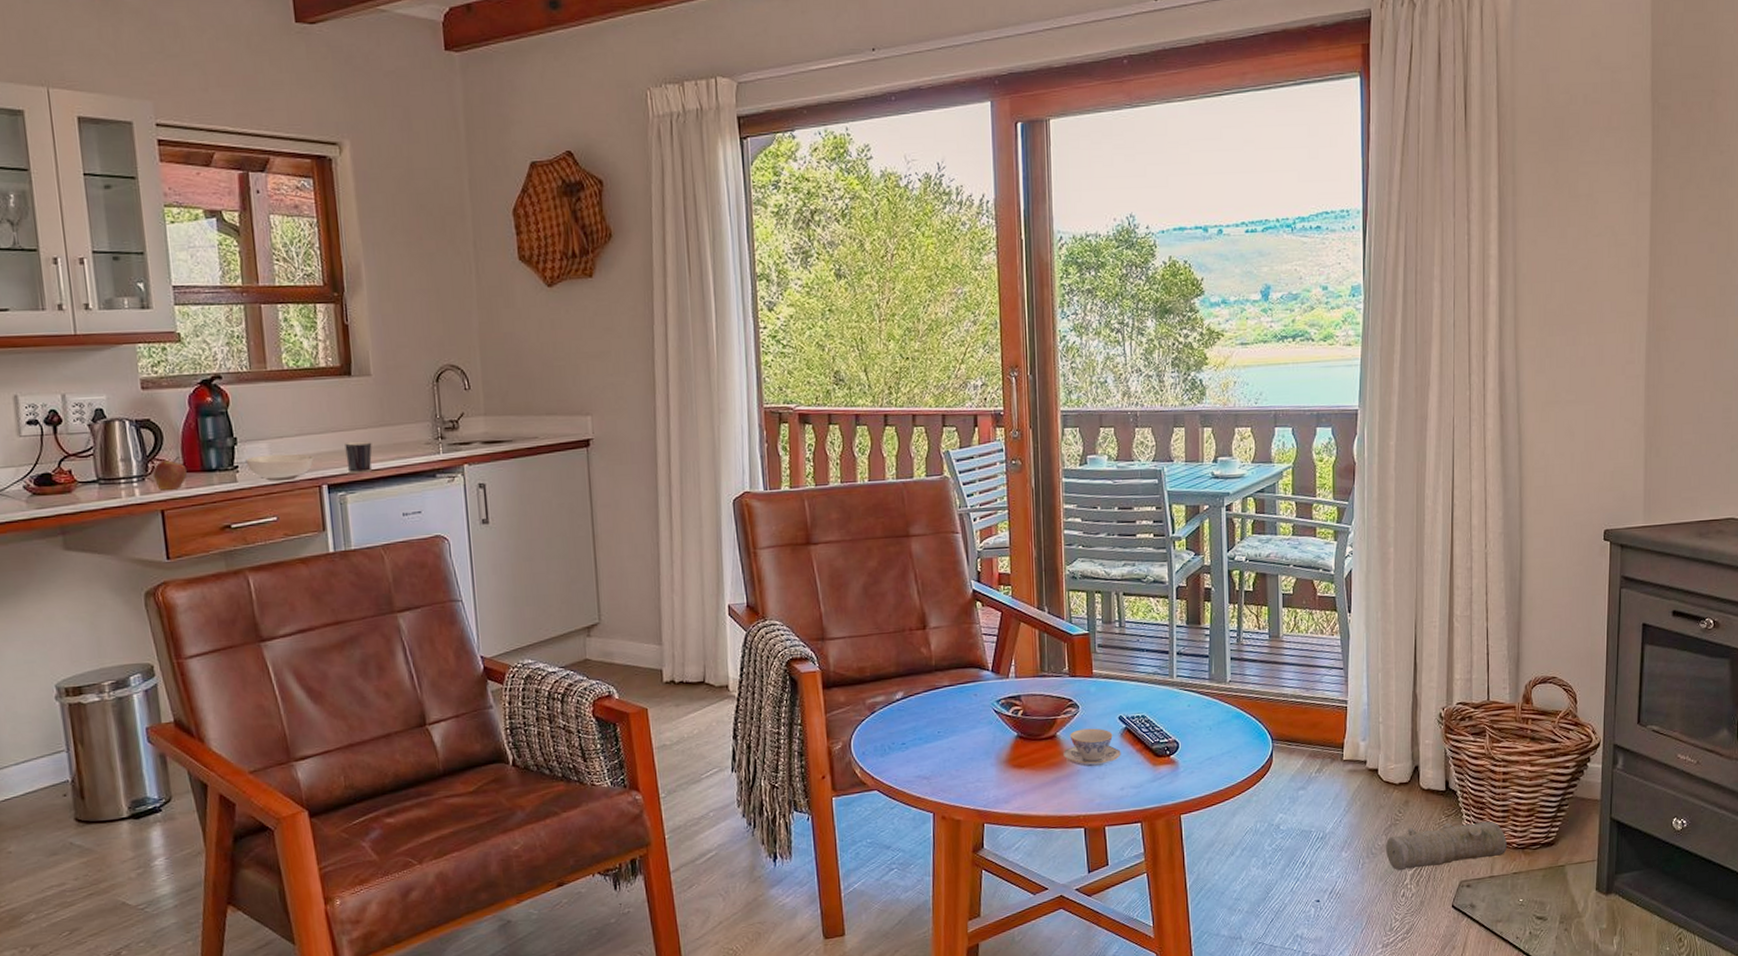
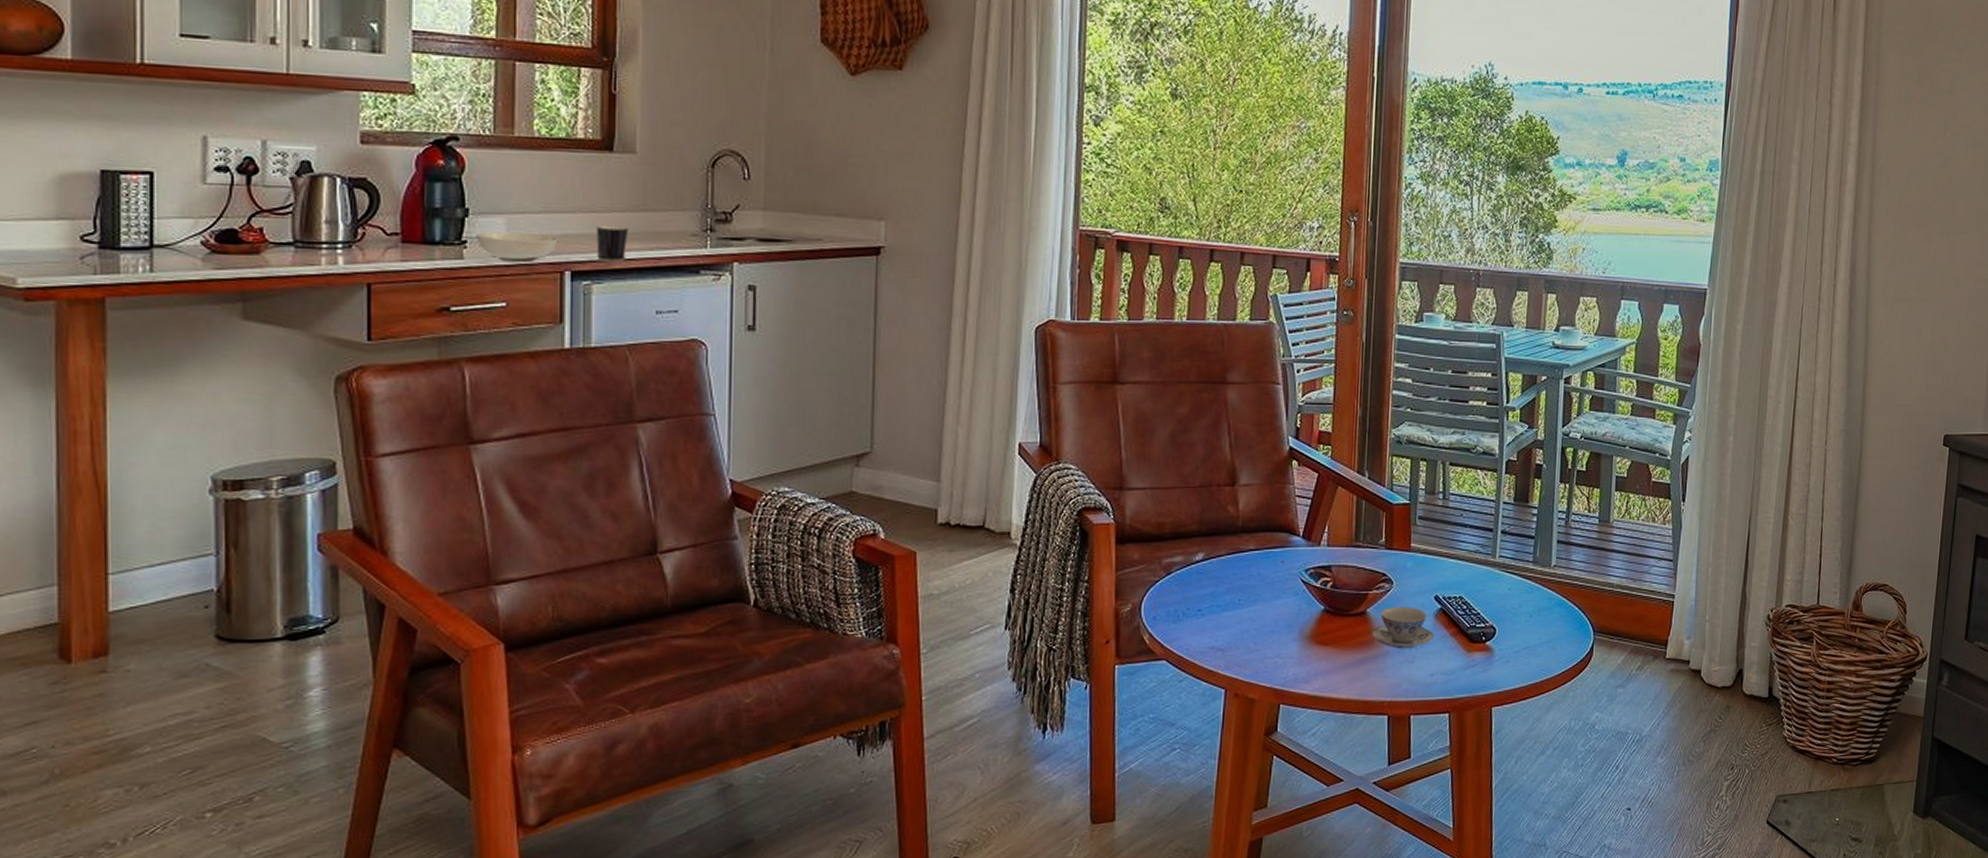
fruit: present [152,457,187,491] -> none [362,224,403,263]
decorative log: present [1385,821,1507,871] -> none [1702,733,1827,781]

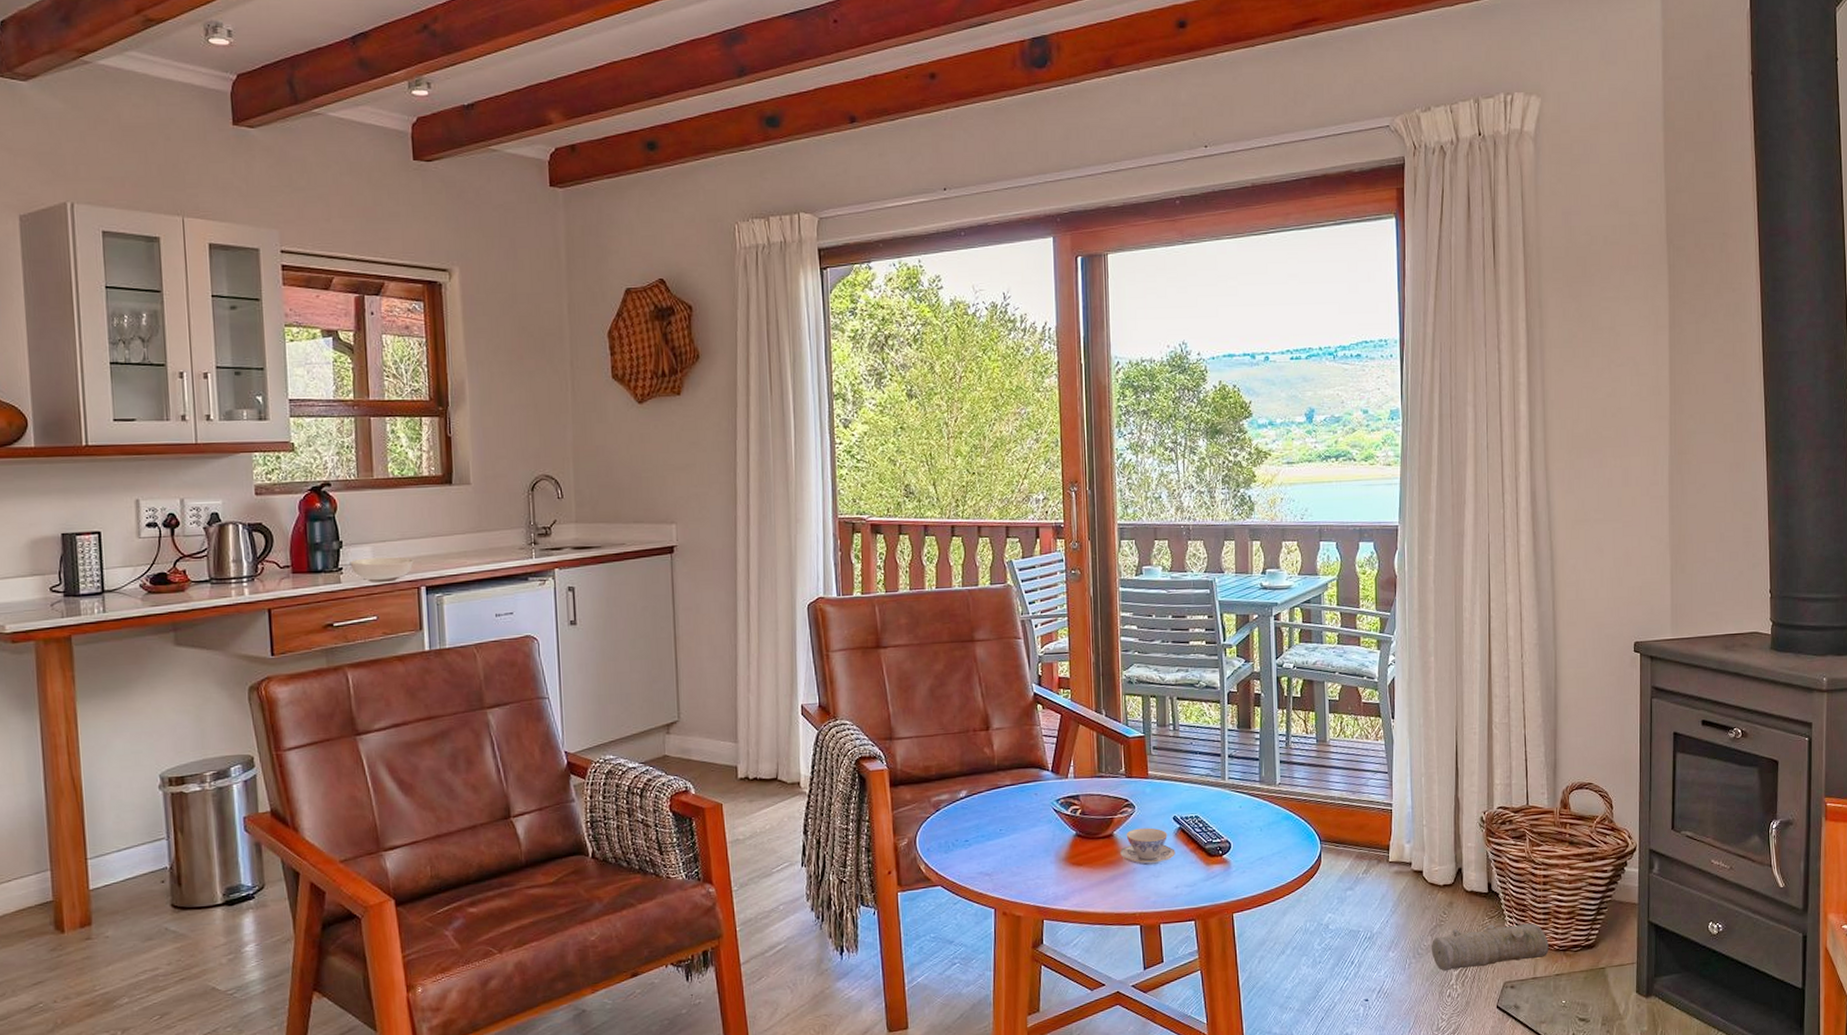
mug: present [596,225,629,263] -> none [443,545,469,577]
decorative log: none [1702,733,1827,781] -> present [1431,923,1549,971]

